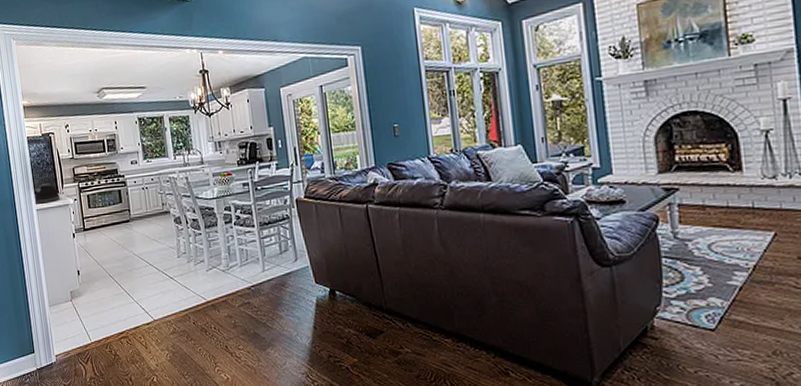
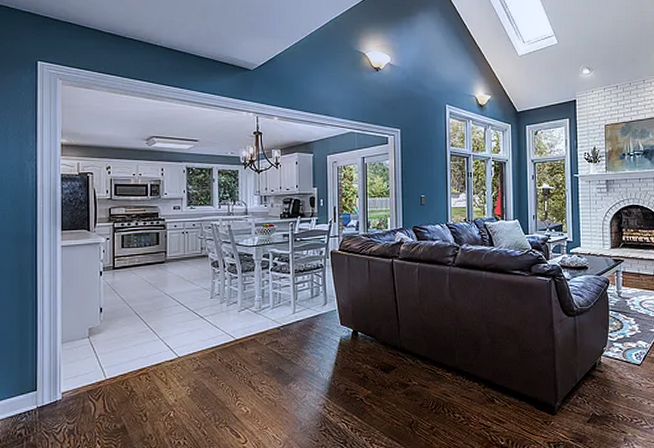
kettle: present [34,176,60,204] -> none [60,214,90,241]

